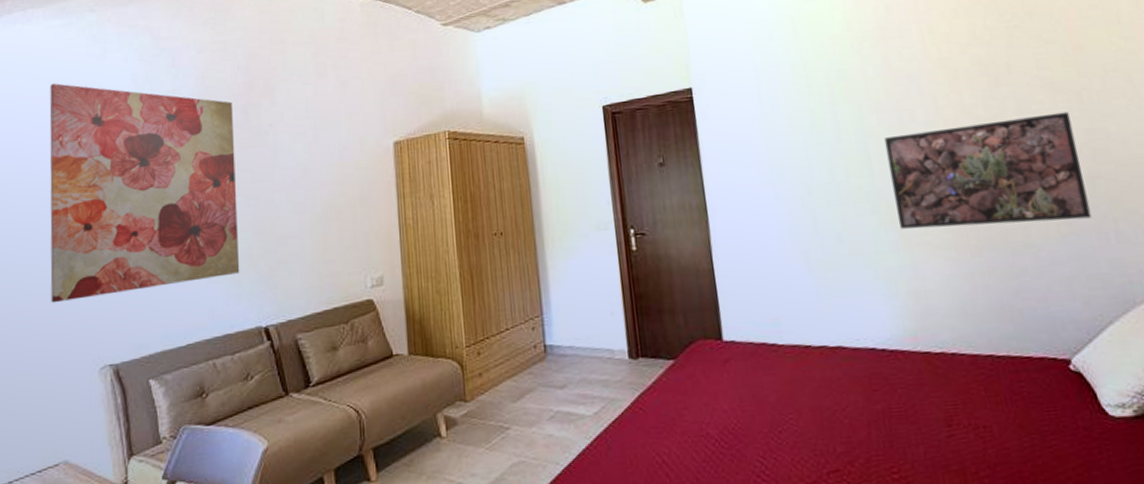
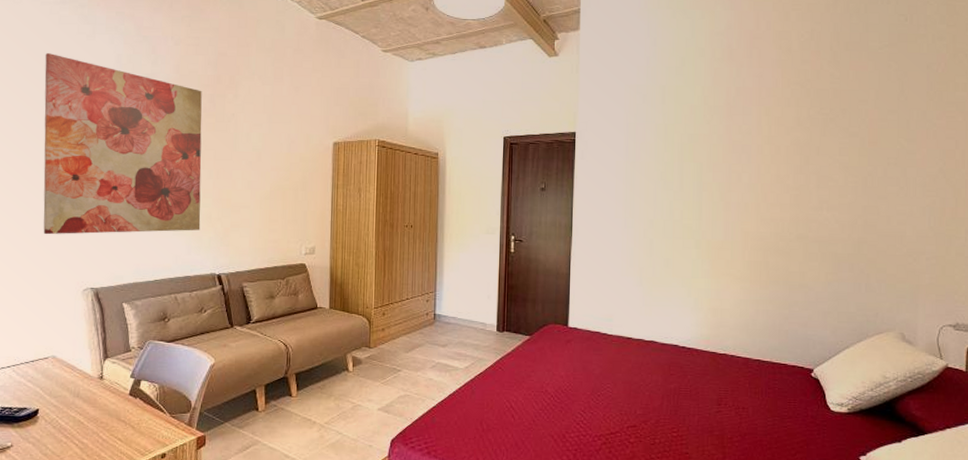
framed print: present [884,111,1092,229] -> none [714,190,854,272]

